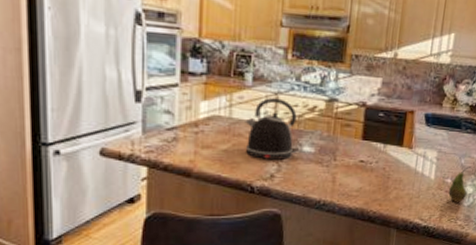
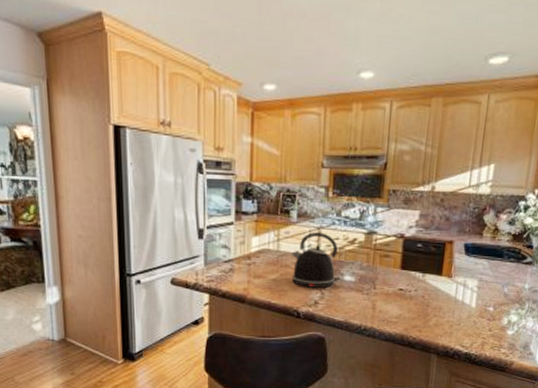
fruit: present [448,167,472,202] -> none [491,295,515,330]

